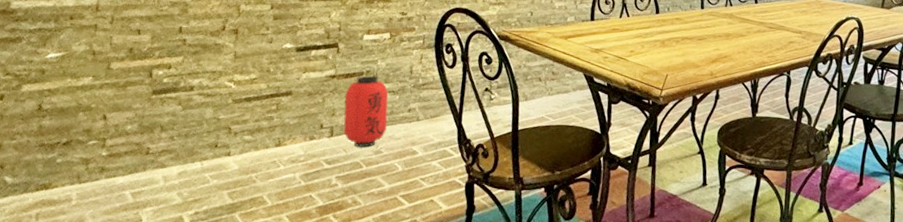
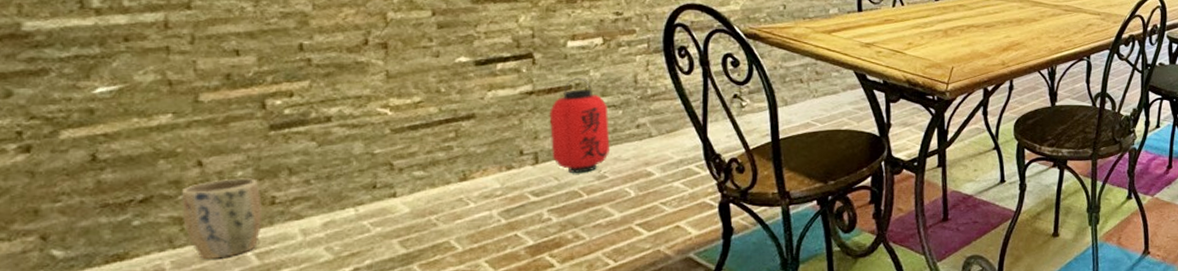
plant pot: none [88,131,141,194] -> present [180,178,263,259]

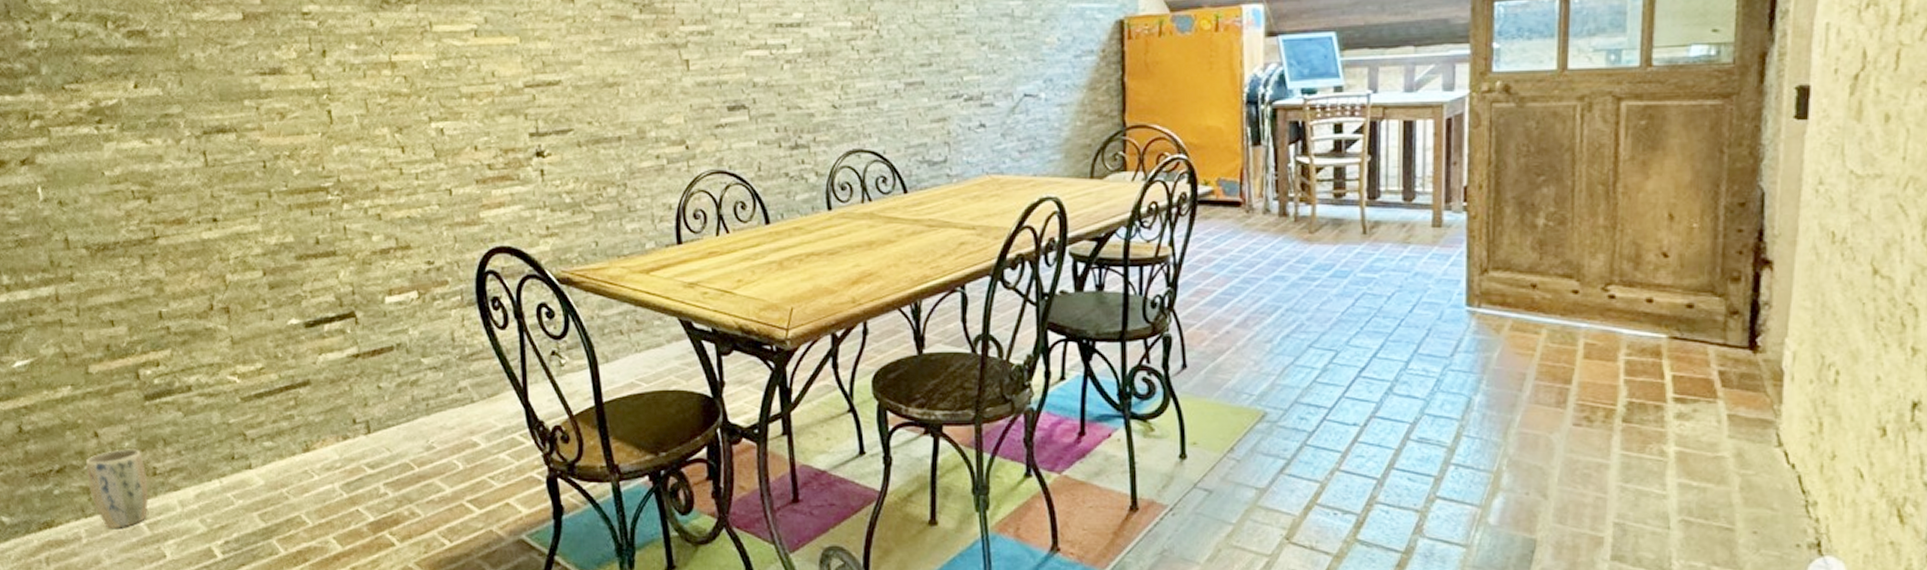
lantern: present [549,78,610,174] -> none [375,338,435,444]

